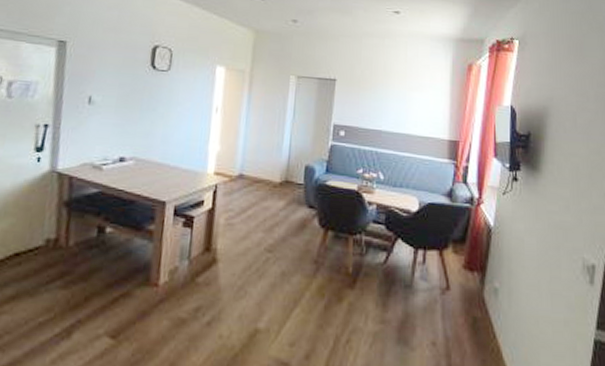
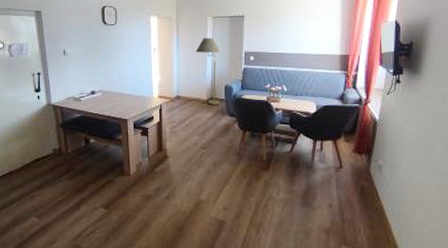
floor lamp: none [270,101,303,191] -> present [195,38,221,105]

